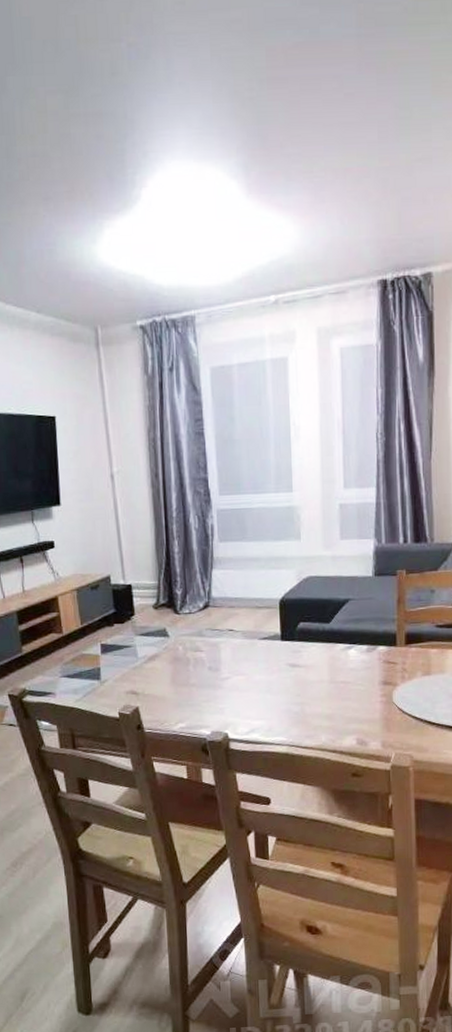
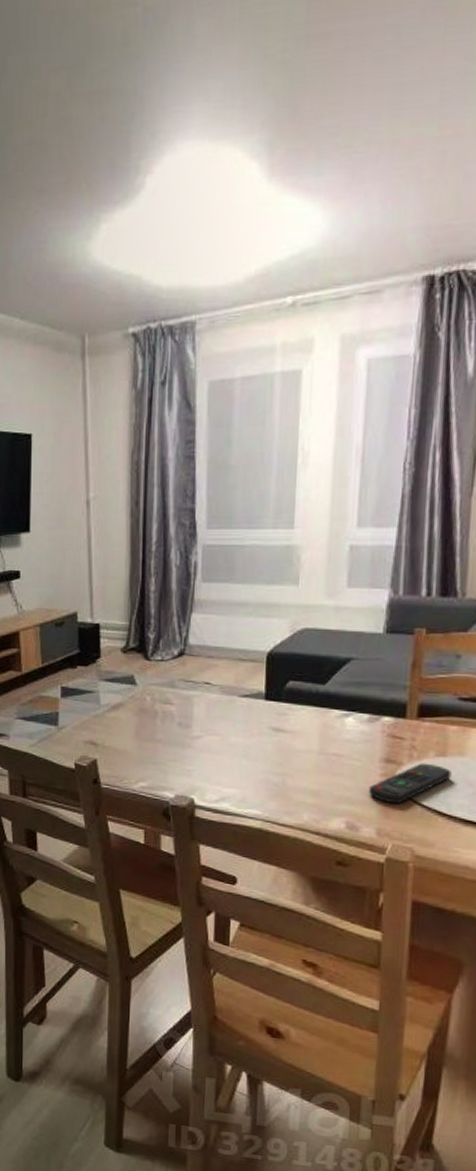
remote control: none [372,682,436,719] -> present [368,762,452,804]

